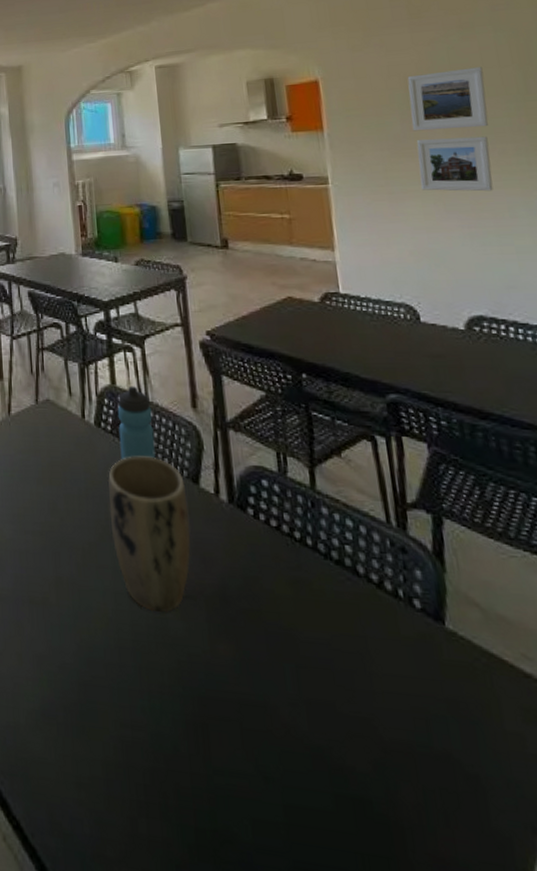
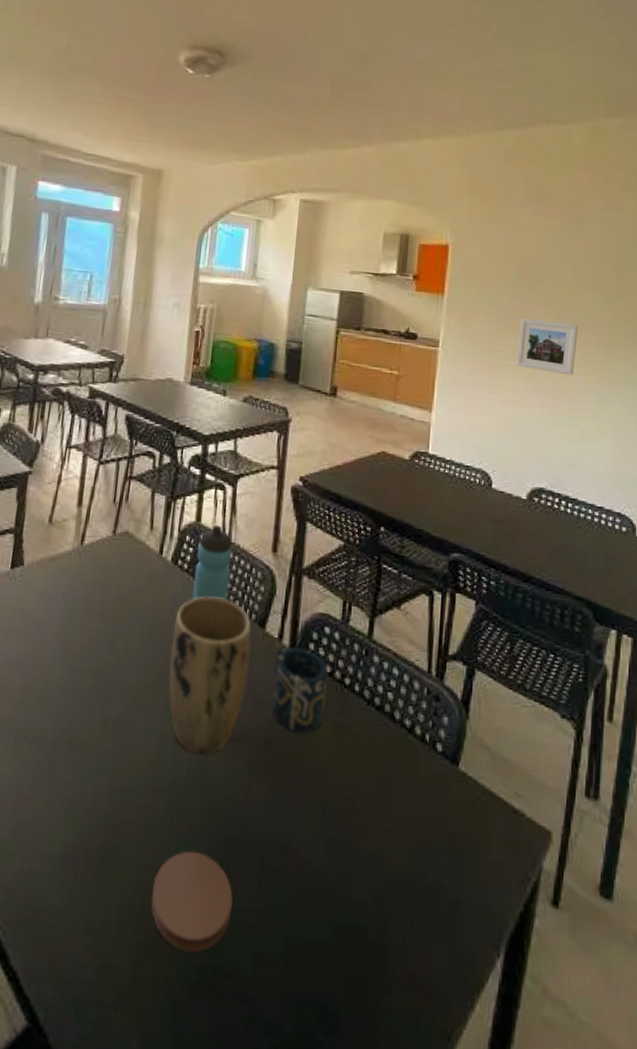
coaster: none [133,709,220,814] -> present [150,851,233,953]
cup: none [215,501,278,590] -> present [272,646,328,733]
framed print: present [407,67,489,131] -> none [520,256,586,316]

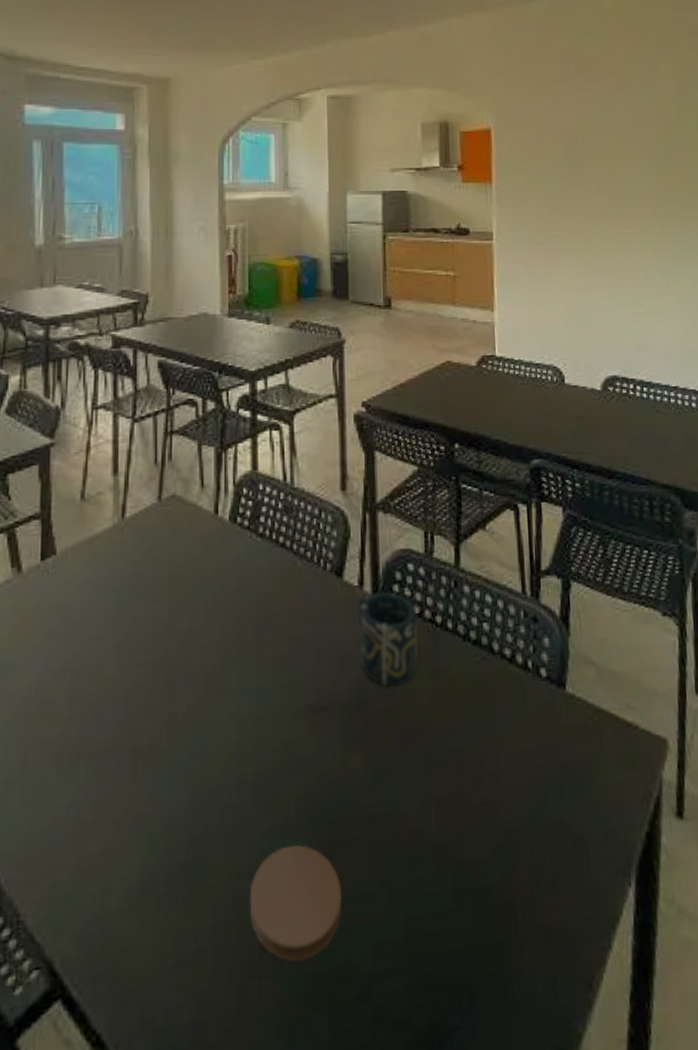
plant pot: present [168,596,251,756] -> none [240,551,330,733]
water bottle: present [192,525,232,601] -> none [257,470,297,560]
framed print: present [516,318,578,376] -> none [573,198,633,253]

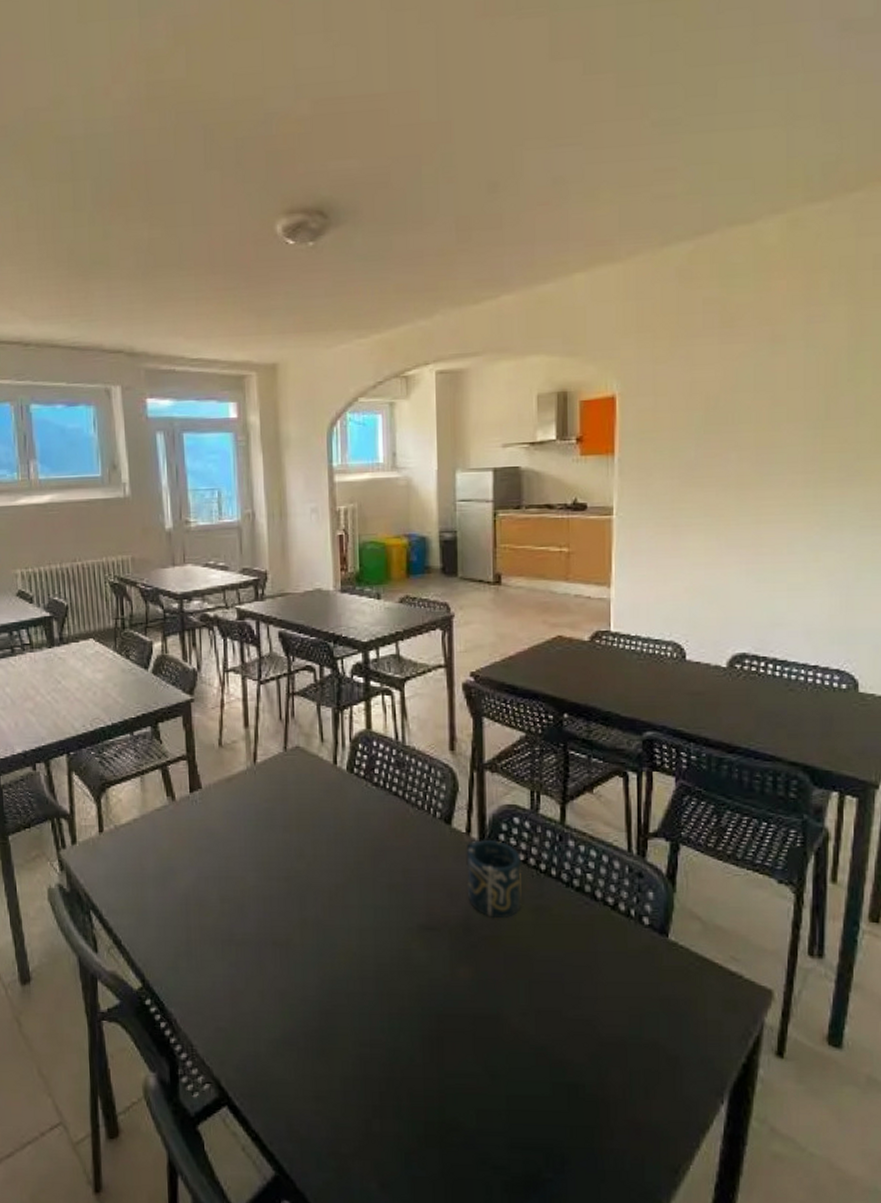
coaster: present [249,844,343,962] -> none [371,1028,451,1111]

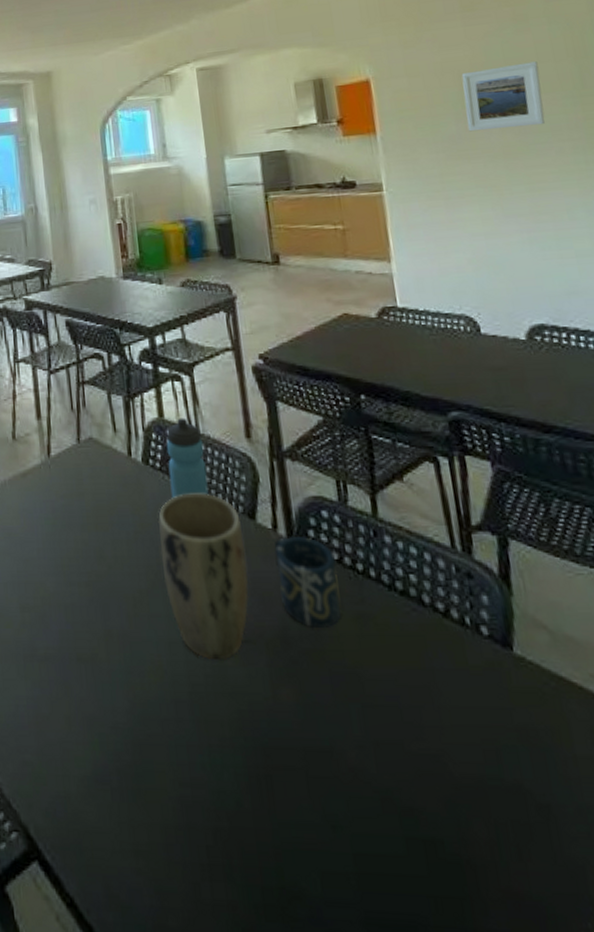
plant pot: none [358,800,439,945] -> present [158,493,250,661]
water bottle: none [371,730,409,805] -> present [166,418,209,499]
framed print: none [706,388,787,459] -> present [461,61,545,132]

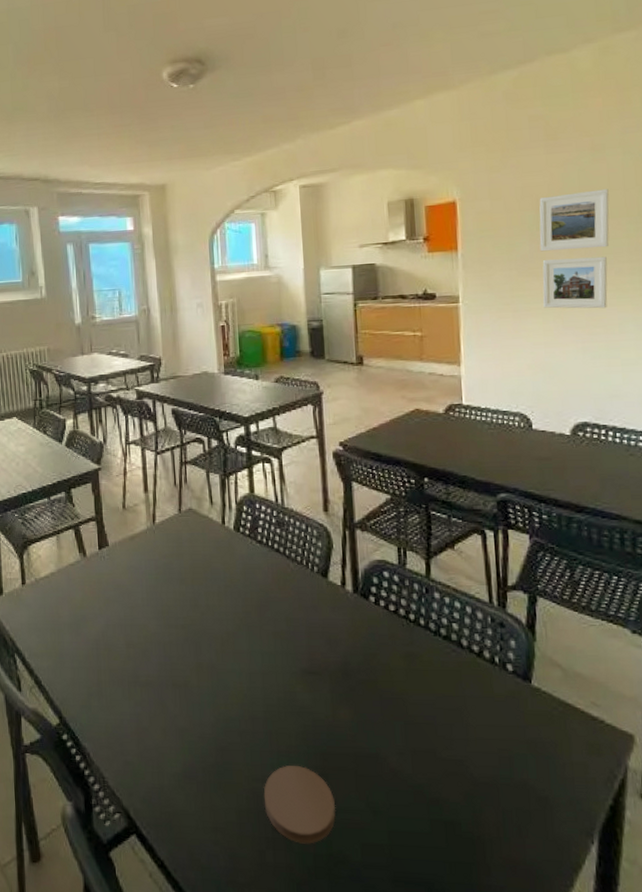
plant pot: present [158,493,250,661] -> none [245,556,319,688]
water bottle: present [166,418,209,499] -> none [255,494,289,560]
coaster: none [193,763,286,873] -> present [263,765,336,844]
cup: present [274,535,341,627] -> none [341,591,394,663]
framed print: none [472,134,552,195] -> present [542,256,608,309]

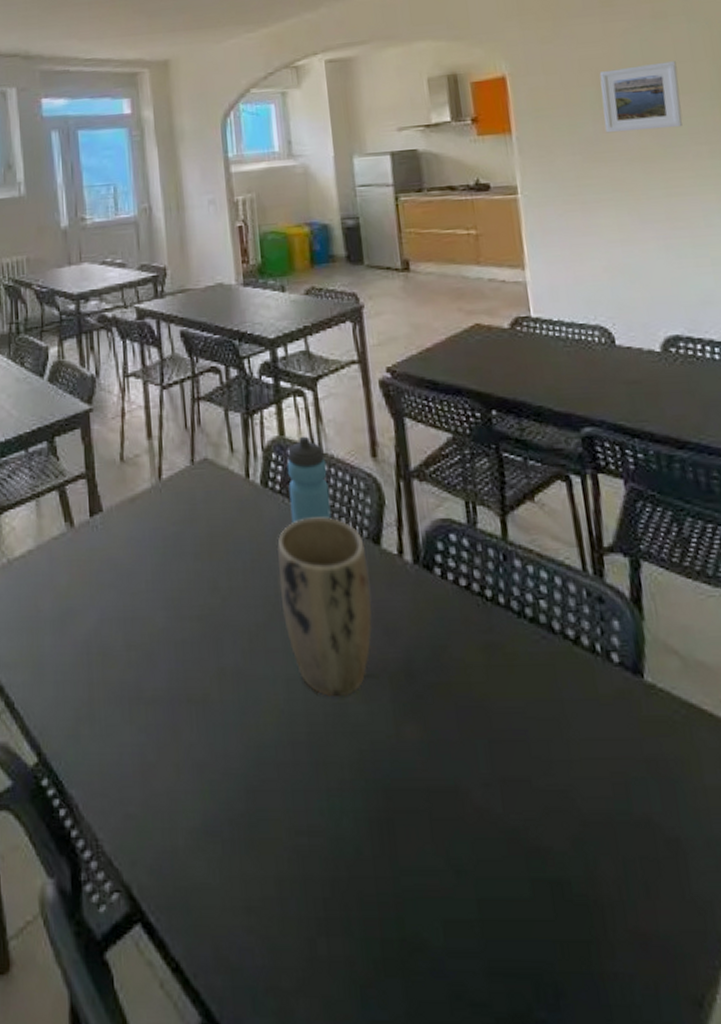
plant pot: none [245,556,319,688] -> present [277,517,373,697]
water bottle: none [255,494,289,560] -> present [286,436,332,524]
coaster: present [263,765,336,844] -> none [309,808,408,925]
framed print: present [542,256,608,309] -> none [609,137,688,199]

